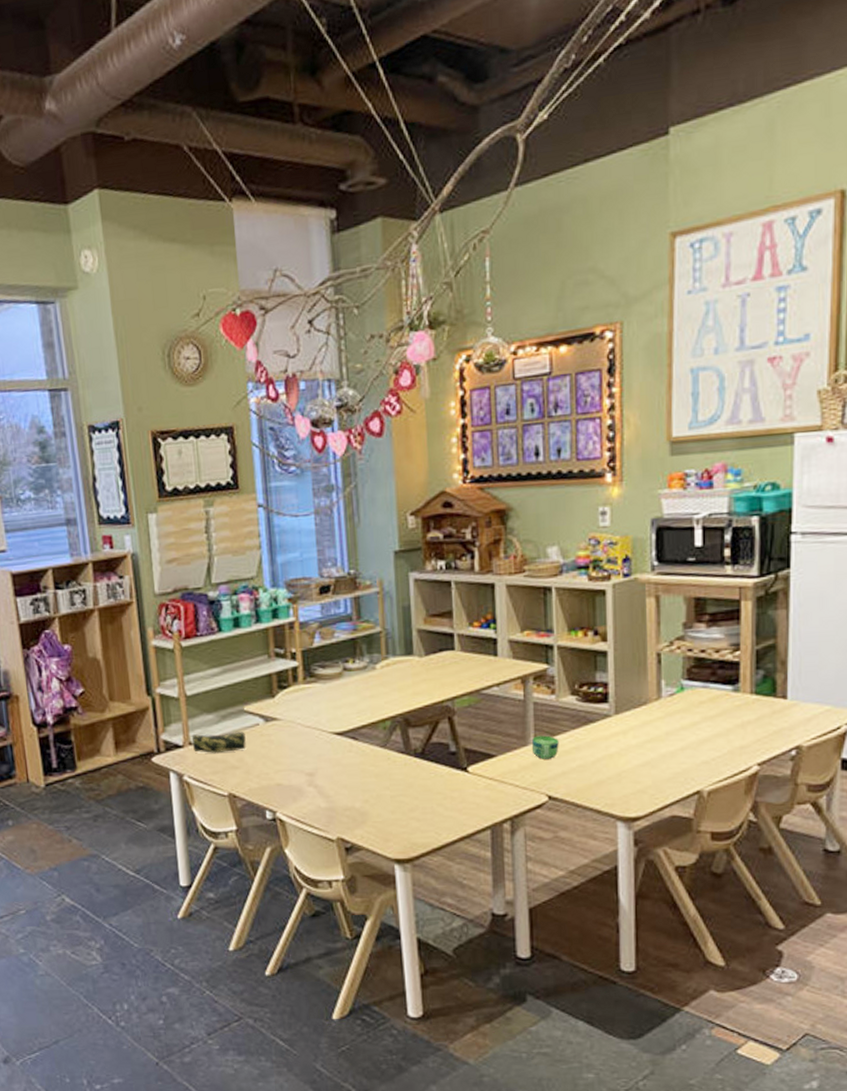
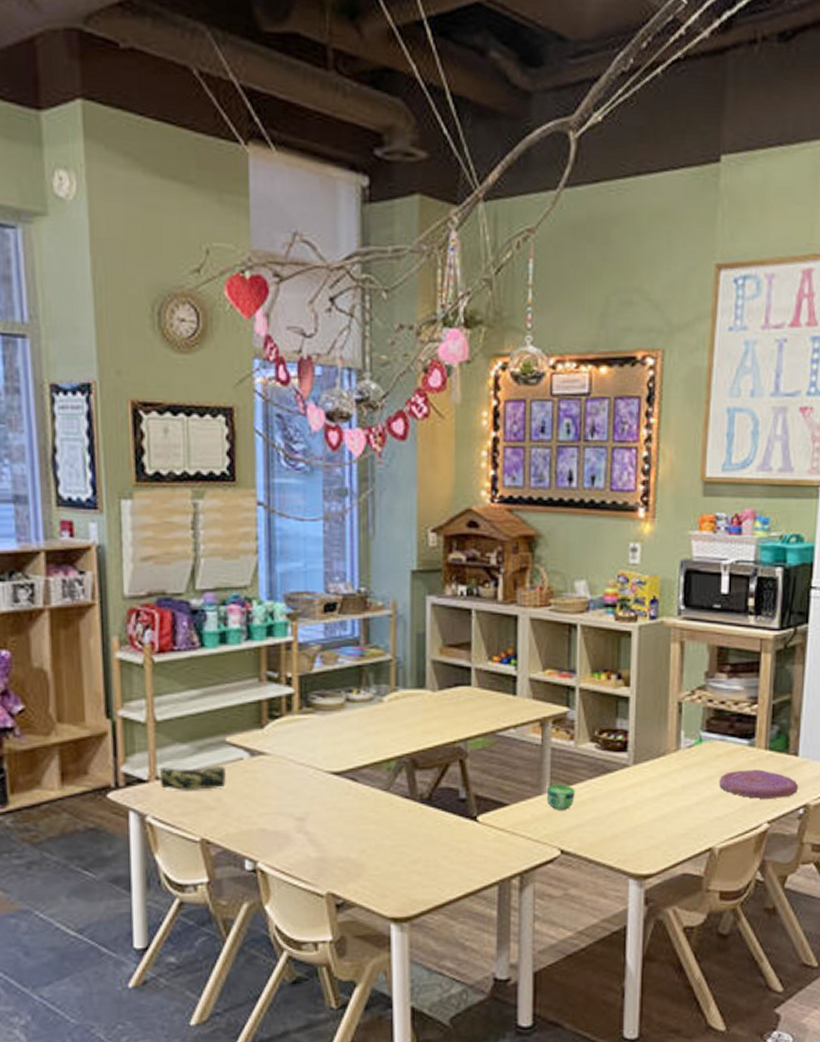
plate: none [703,713,790,742] -> present [719,769,799,799]

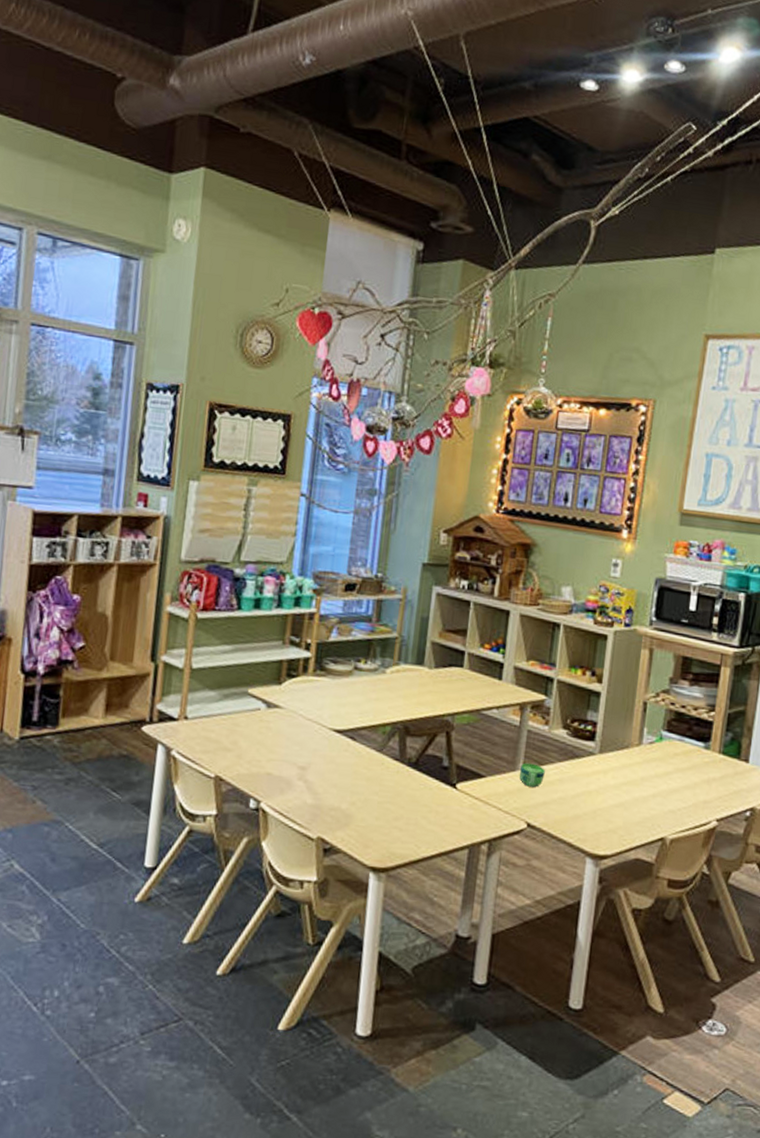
pencil case: present [157,766,226,790] -> none [187,709,245,733]
plate: present [719,769,799,799] -> none [674,769,747,800]

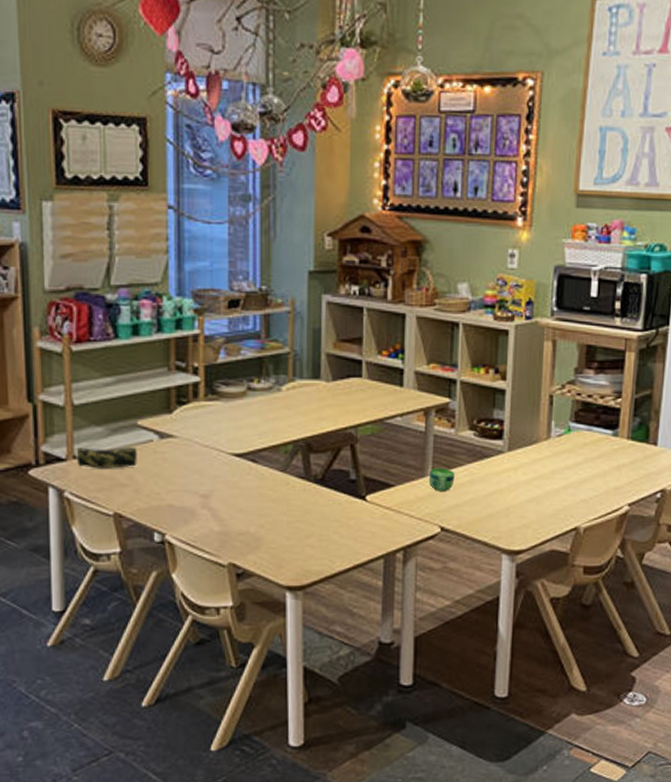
pencil case: none [187,709,245,733] -> present [75,447,137,469]

